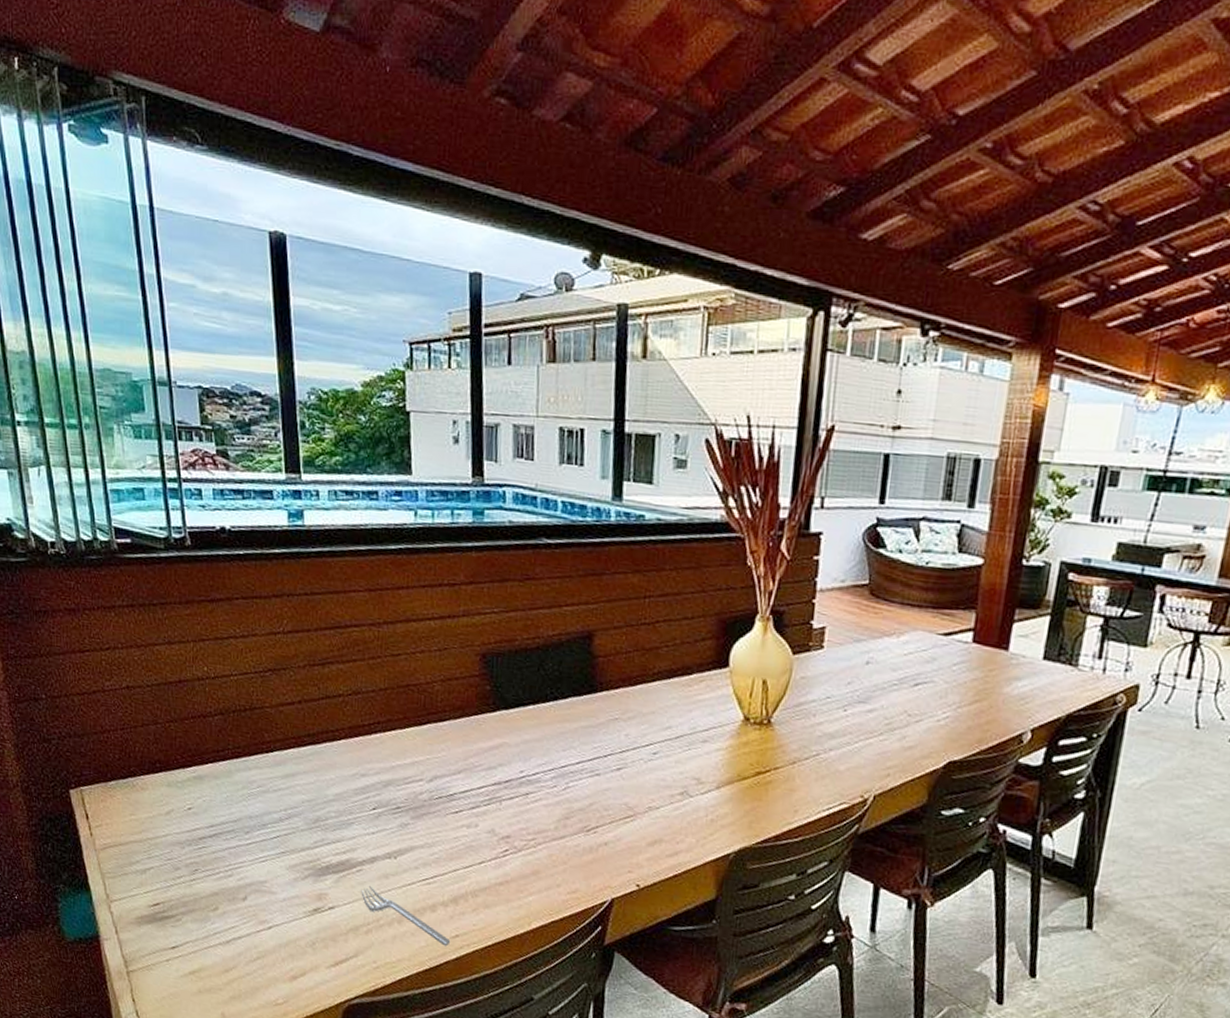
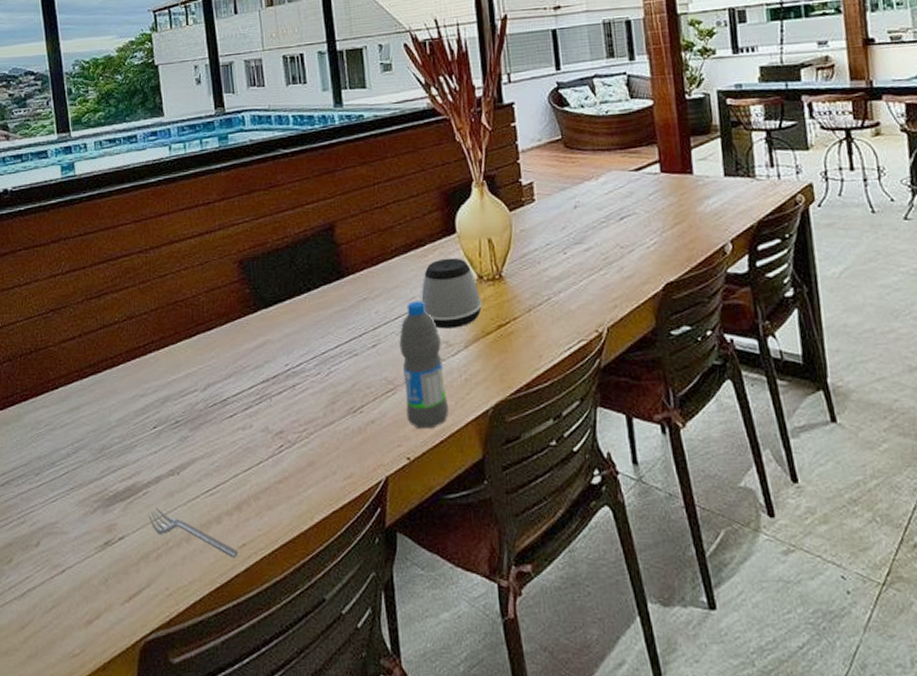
water bottle: none [642,731,692,862] -> present [399,301,450,430]
speaker: none [676,692,744,767] -> present [420,257,482,329]

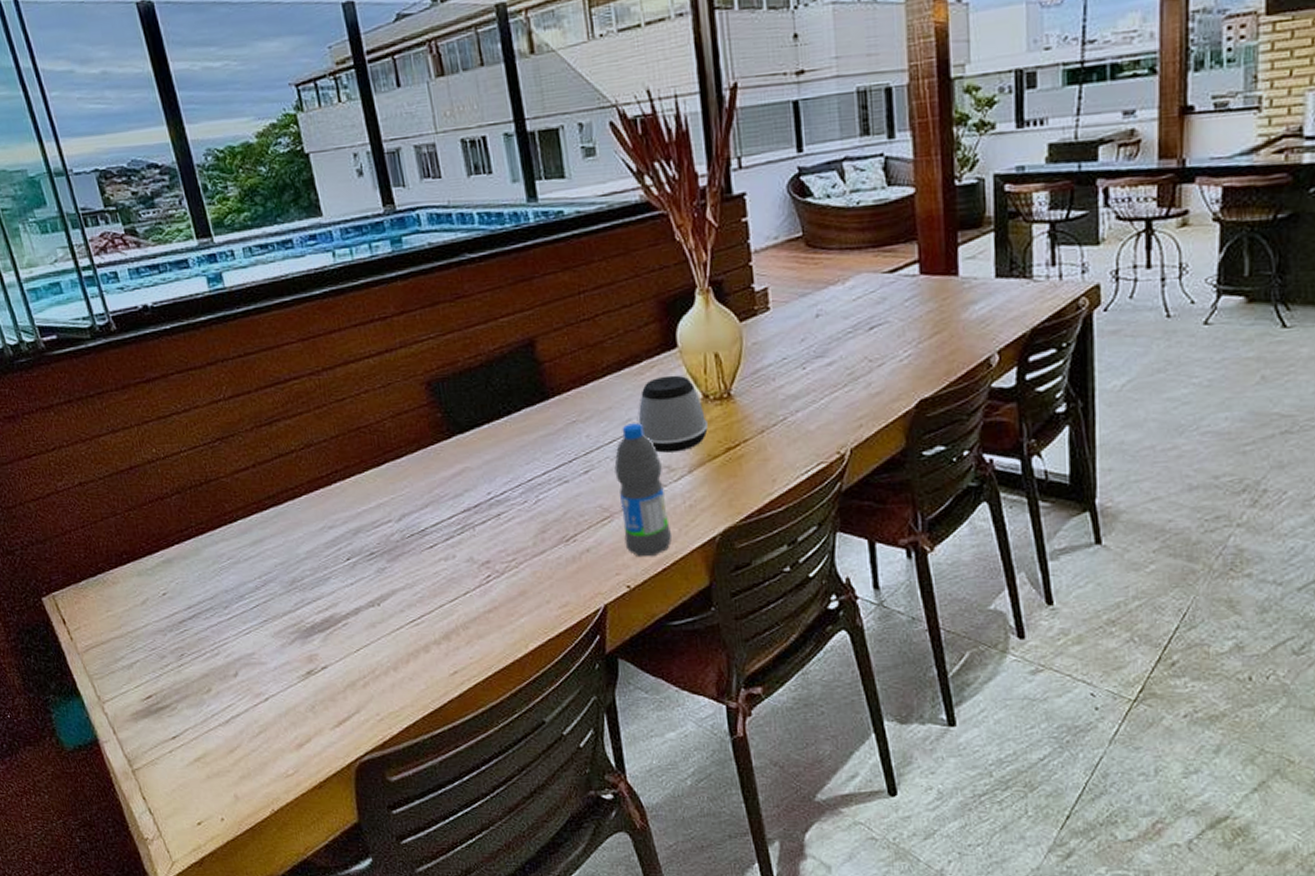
fork: present [148,508,239,559] -> none [350,638,451,685]

